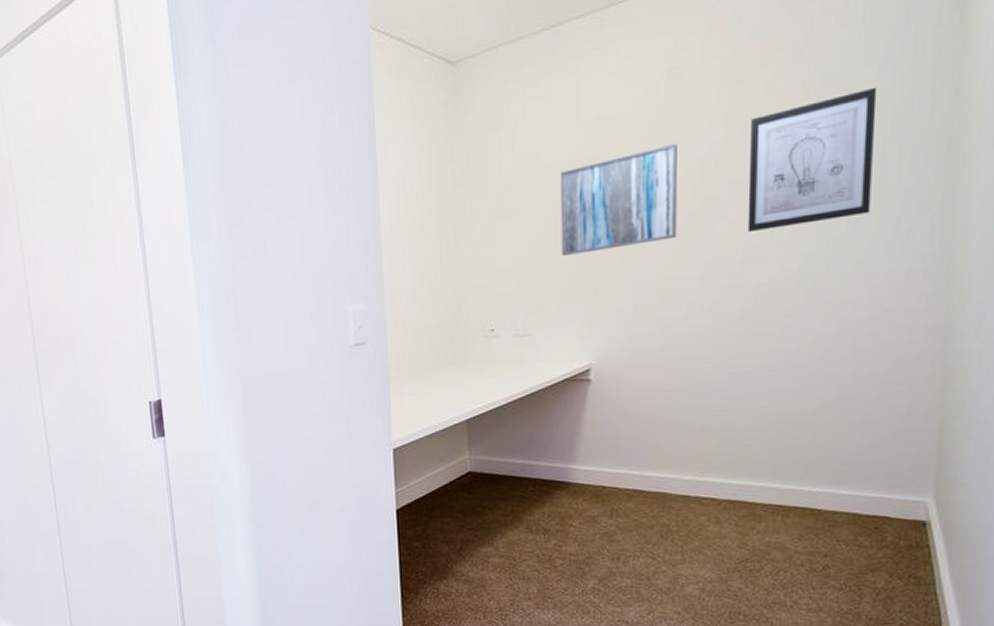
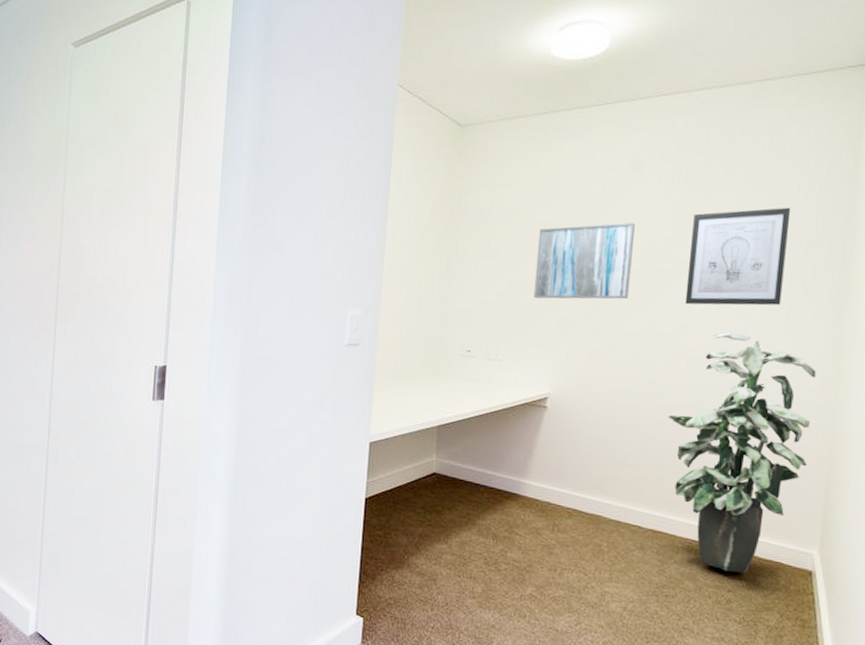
indoor plant: none [736,255,920,535] -> present [667,332,816,573]

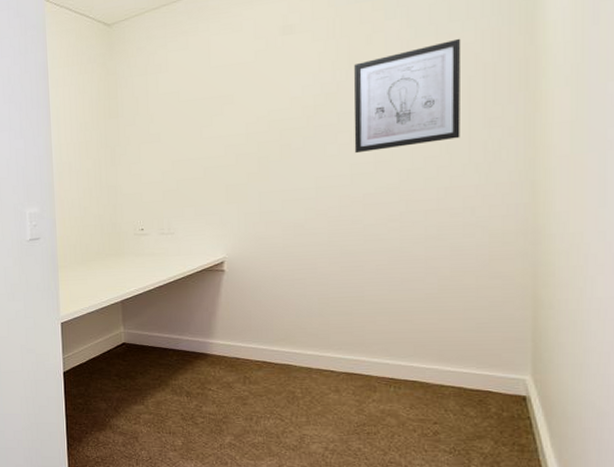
wall art: present [533,222,635,300] -> none [196,84,294,171]
indoor plant: present [667,332,816,573] -> none [349,172,508,405]

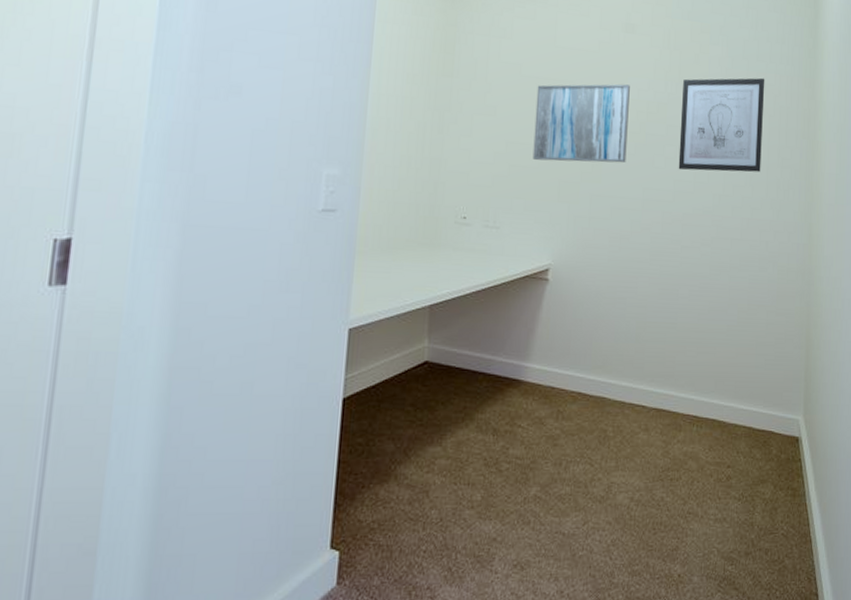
wall art: none [196,84,294,171] -> present [532,84,630,163]

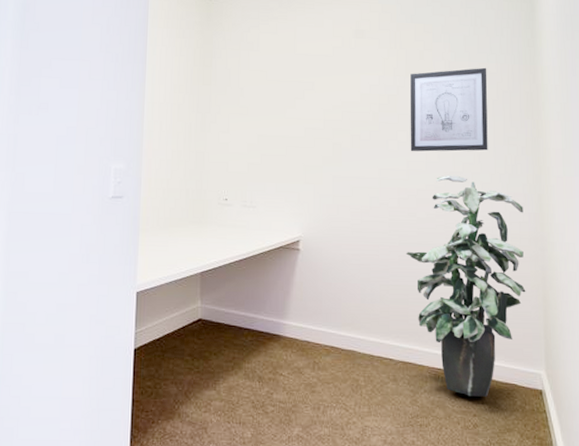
wall art: present [532,84,630,163] -> none [281,81,363,150]
indoor plant: none [666,198,793,446] -> present [405,175,526,397]

